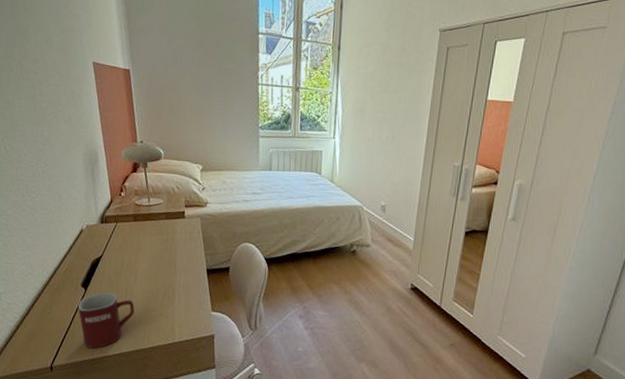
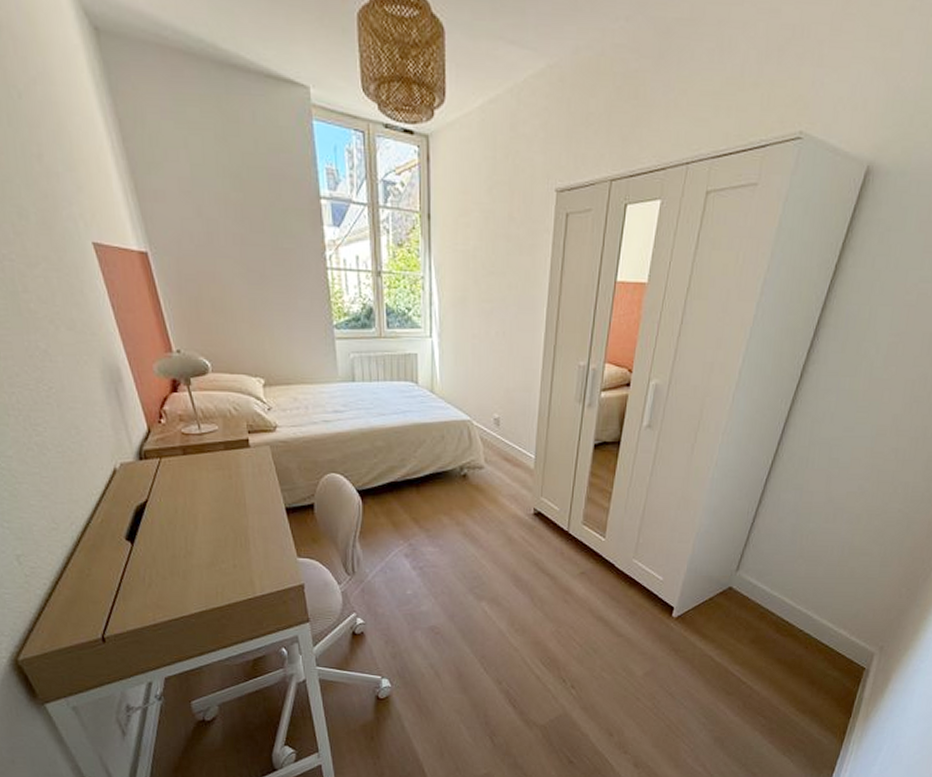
mug: present [77,292,135,349] -> none [125,544,200,612]

